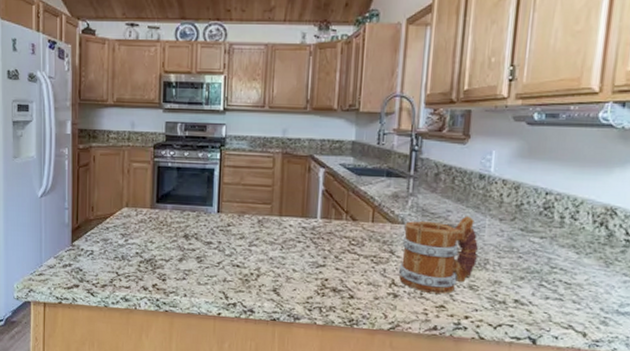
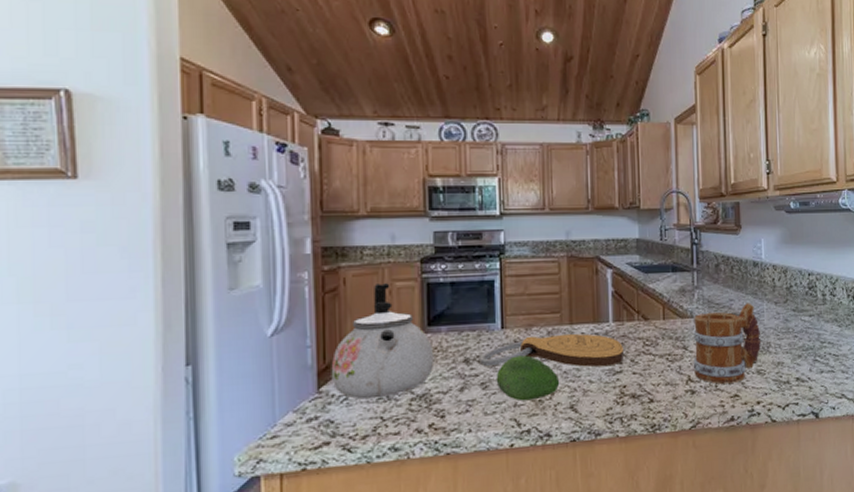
kettle: none [81,163,160,257] -> present [331,283,435,399]
cutting board: none [197,222,330,259] -> present [480,333,625,367]
fruit: none [209,238,266,279] -> present [496,355,560,401]

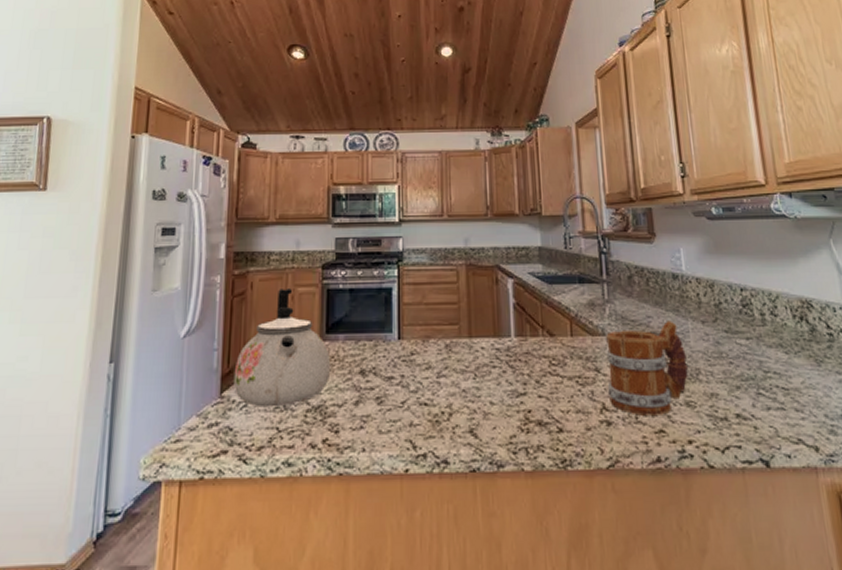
cutting board: present [480,333,625,367] -> none [376,347,529,387]
fruit: present [496,355,560,401] -> none [391,369,459,421]

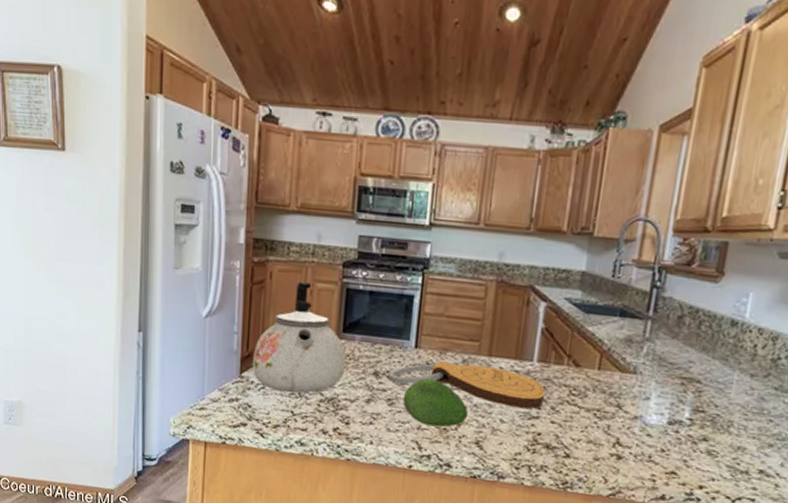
cutting board: none [376,347,529,387] -> present [389,360,546,409]
fruit: none [391,369,459,421] -> present [402,378,469,427]
mug: present [606,321,689,416] -> none [625,369,723,459]

